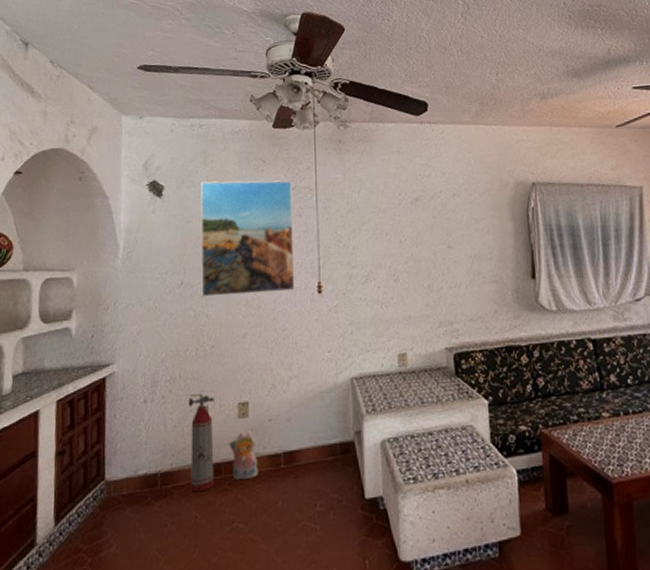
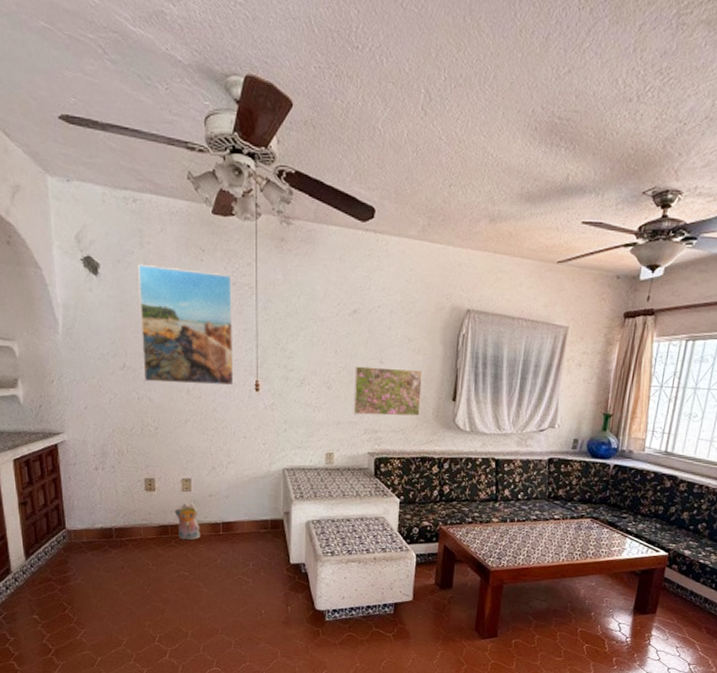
fire extinguisher: present [188,394,214,492] -> none [136,467,162,546]
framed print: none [421,249,498,306] -> present [353,366,422,417]

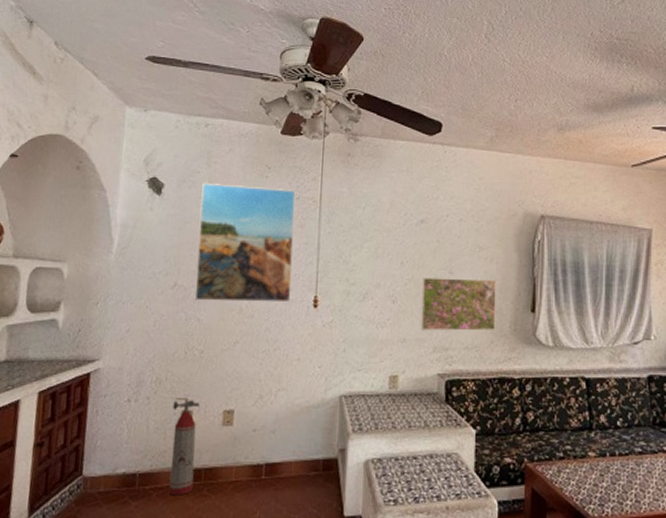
fire extinguisher: none [136,467,162,546] -> present [168,398,200,496]
plush toy: present [174,502,200,541] -> none [210,439,239,488]

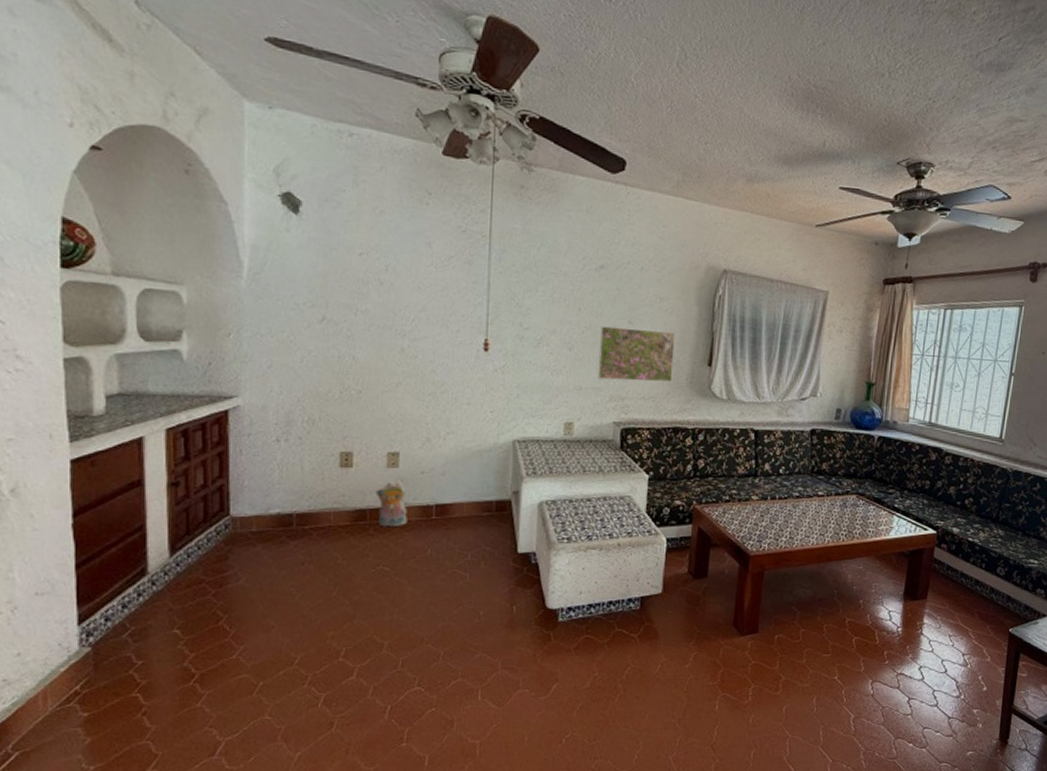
fire extinguisher: present [168,398,200,496] -> none [330,439,360,535]
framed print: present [194,182,296,303] -> none [347,203,462,345]
plush toy: none [210,439,239,488] -> present [375,480,407,528]

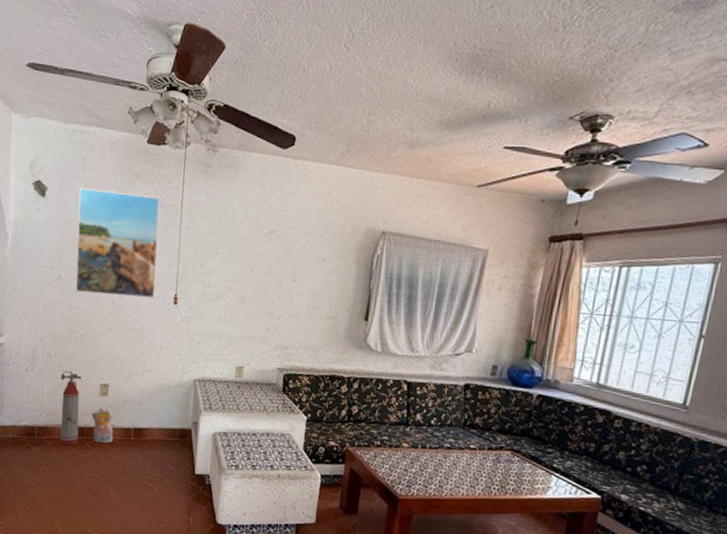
fire extinguisher: none [330,439,360,535] -> present [60,371,82,446]
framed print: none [347,203,462,345] -> present [75,187,160,299]
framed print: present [597,326,675,383] -> none [265,283,335,334]

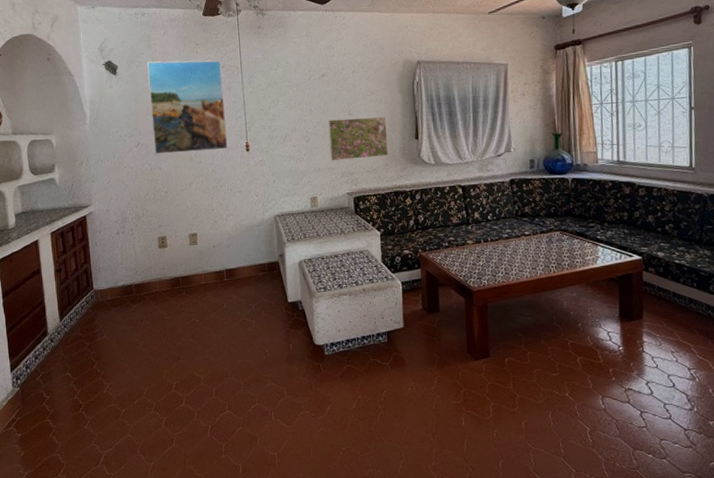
fire extinguisher: present [60,371,82,446] -> none [151,228,175,298]
plush toy: present [91,406,113,444] -> none [184,254,207,290]
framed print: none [265,283,335,334] -> present [328,116,389,161]

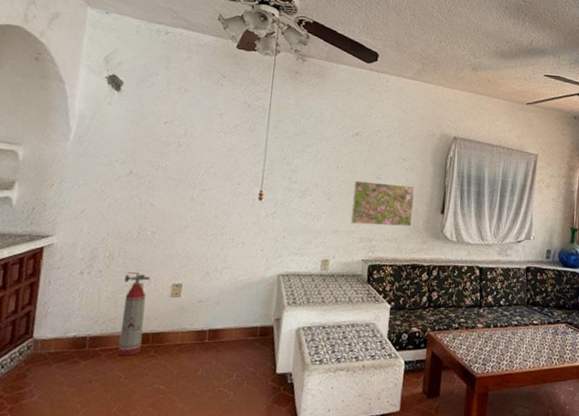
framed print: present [147,60,228,154] -> none [148,84,248,195]
fire extinguisher: none [151,228,175,298] -> present [117,272,150,356]

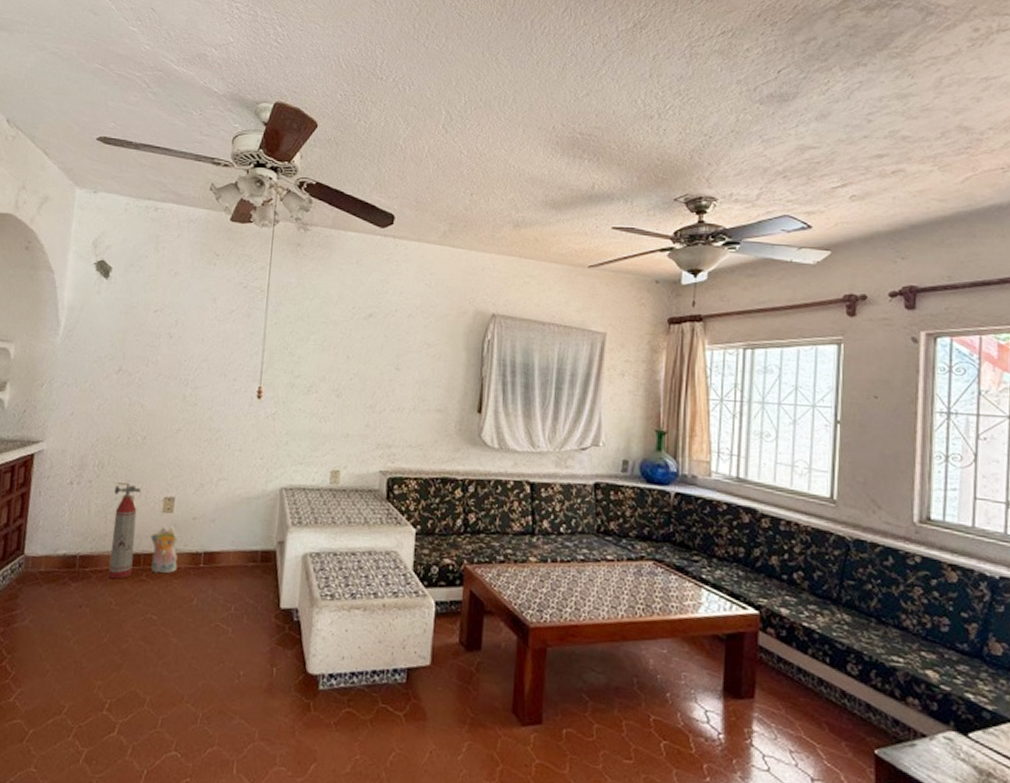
plush toy: none [158,308,185,350] -> present [150,526,178,574]
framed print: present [350,180,415,227] -> none [364,373,443,430]

